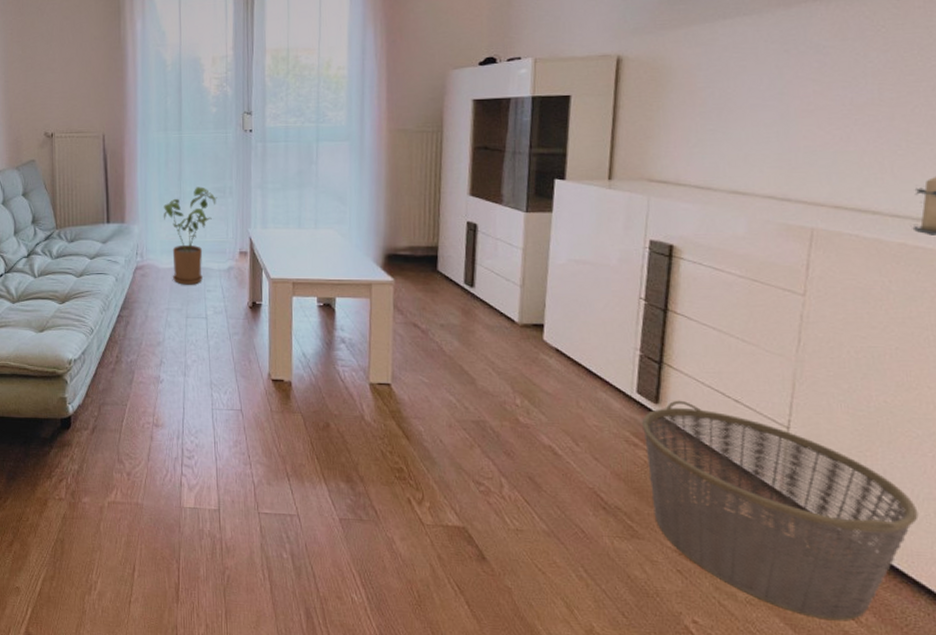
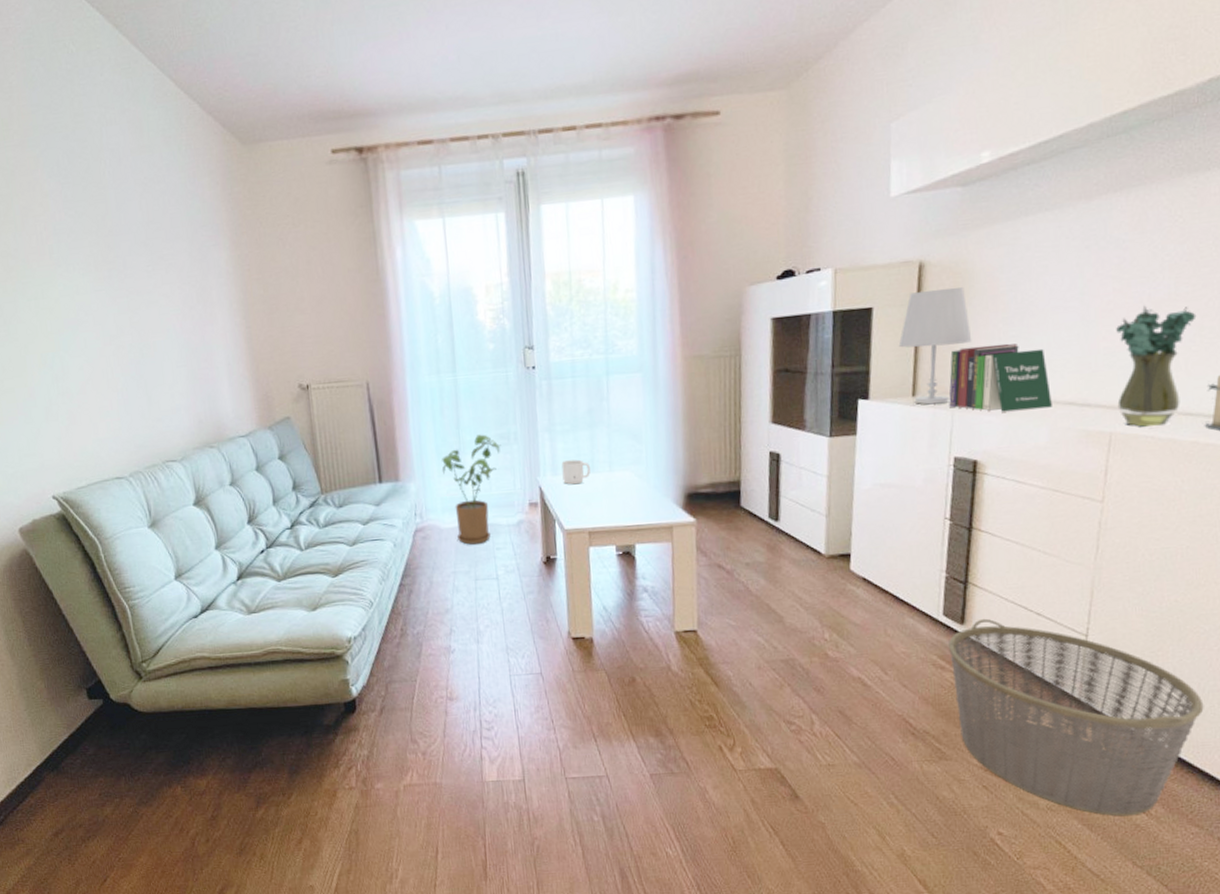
mug: none [271,215,298,238] -> present [561,459,592,485]
table lamp: none [595,81,669,189] -> present [898,287,972,405]
books: none [645,136,751,201] -> present [949,343,1052,412]
vase: none [817,108,902,226] -> present [1116,305,1197,427]

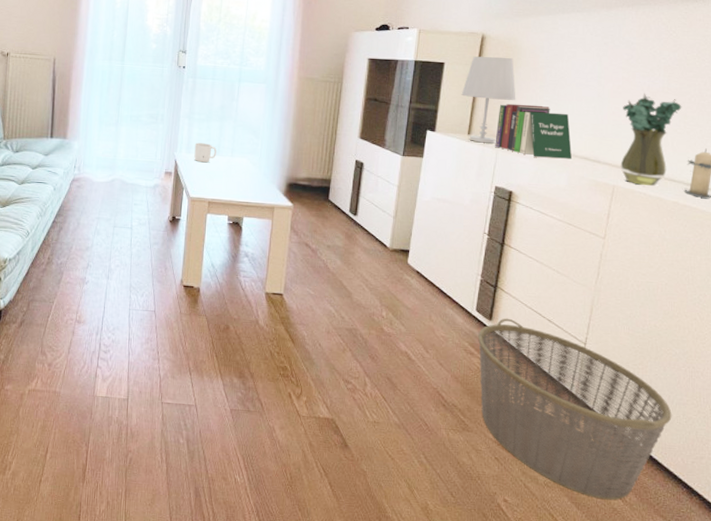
house plant: present [441,434,501,545] -> none [101,112,150,198]

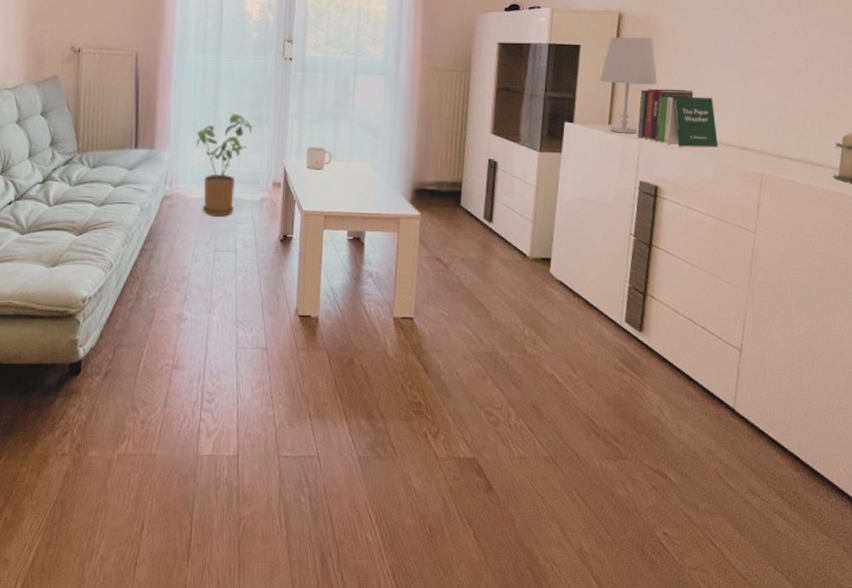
house plant: none [101,112,150,198] -> present [195,113,253,217]
basket: present [477,318,672,500] -> none [628,328,832,522]
vase: present [620,93,682,187] -> none [768,72,827,174]

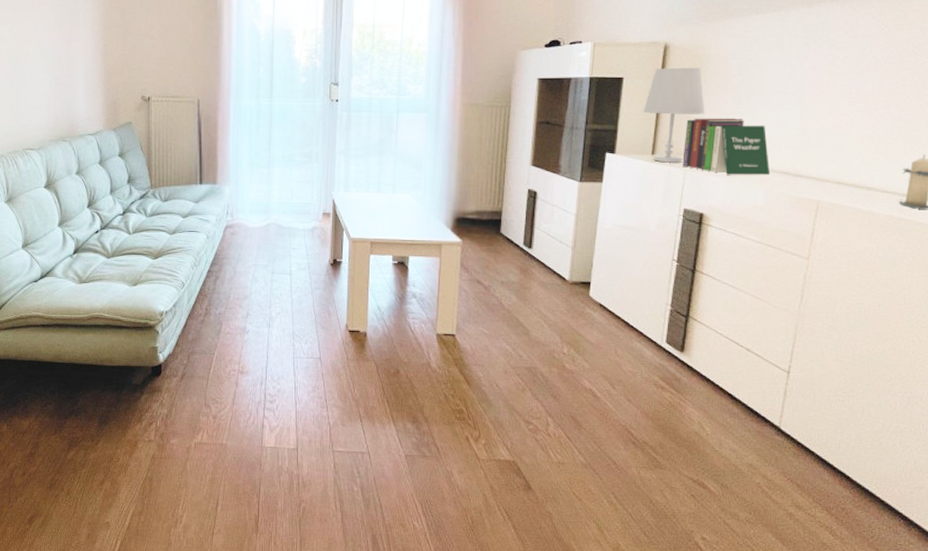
house plant: present [195,113,253,217] -> none [253,151,304,243]
mug: present [306,147,333,170] -> none [353,180,378,201]

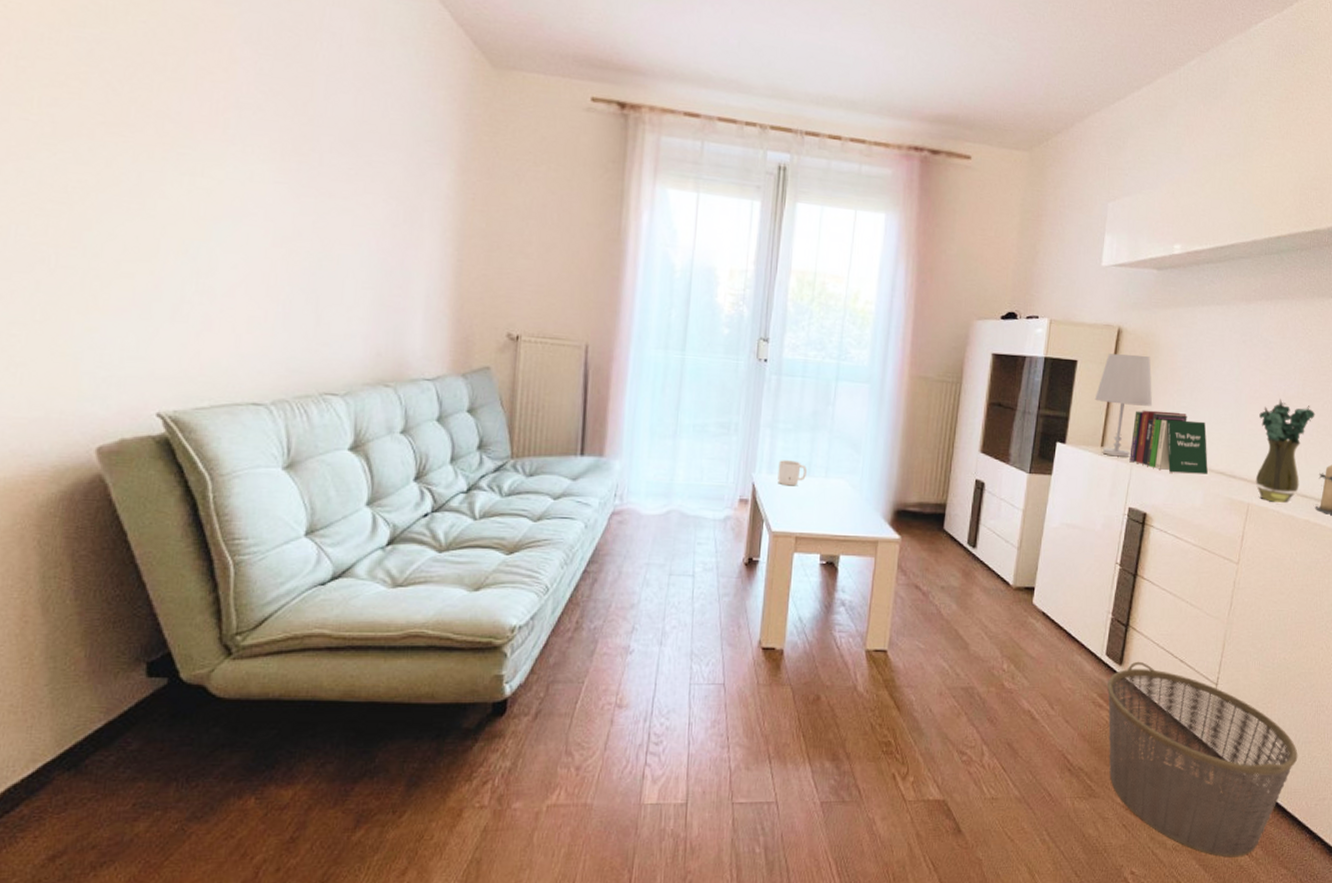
mug: none [353,180,378,201] -> present [777,460,808,486]
basket: none [668,349,887,535] -> present [1106,661,1298,858]
vase: none [825,97,896,200] -> present [1255,399,1315,504]

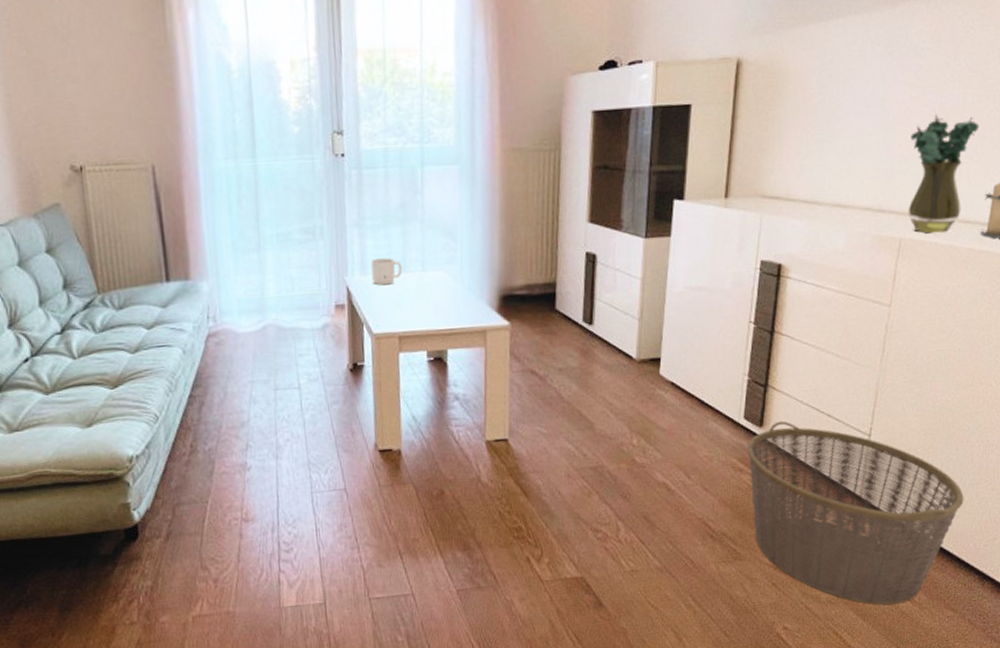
table lamp: present [1094,354,1153,457] -> none [714,87,783,207]
books: present [1129,410,1208,474] -> none [758,147,851,216]

